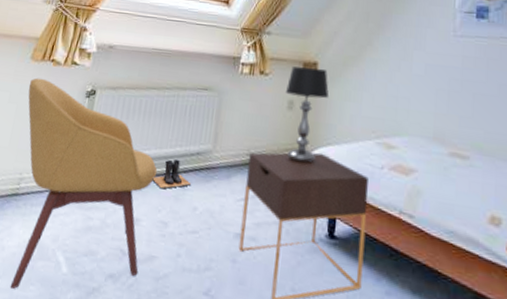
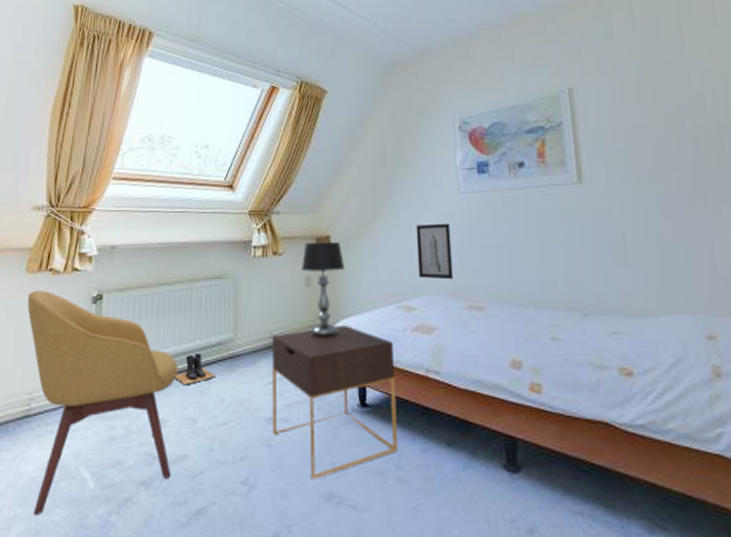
wall art: none [402,63,441,124] -> present [416,223,453,280]

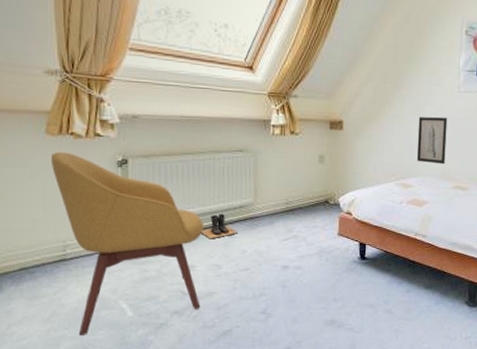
nightstand: present [272,324,398,479] -> none [287,196,391,310]
table lamp: present [302,242,344,337] -> none [316,125,354,205]

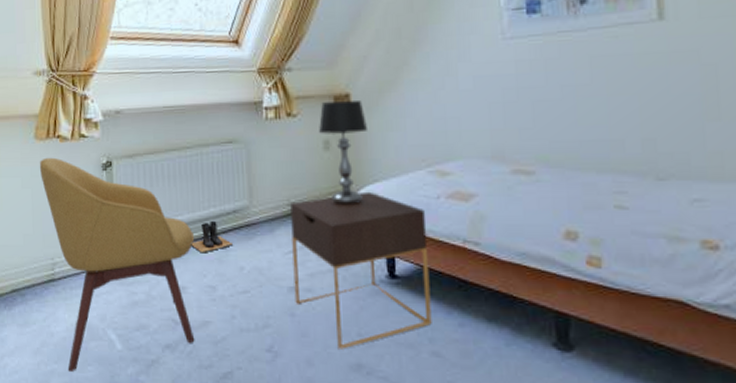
nightstand: none [287,196,391,310] -> present [290,191,432,349]
table lamp: none [316,125,354,205] -> present [319,101,367,204]
wall art: present [416,117,448,165] -> none [450,75,495,141]

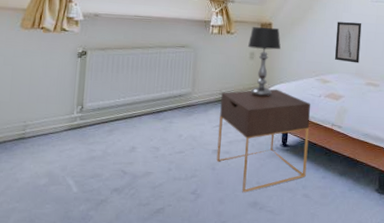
chair: present [39,157,195,371] -> none [21,43,147,209]
boots: present [191,222,233,253] -> none [144,101,176,124]
wall art: none [450,75,495,141] -> present [334,22,362,64]

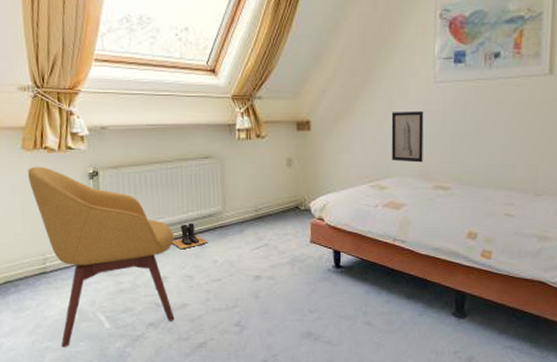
chair: none [21,43,147,209] -> present [27,166,175,347]
boots: none [144,101,176,124] -> present [171,224,208,250]
nightstand: present [216,89,311,193] -> none [258,200,366,322]
table lamp: present [248,27,281,97] -> none [284,127,323,211]

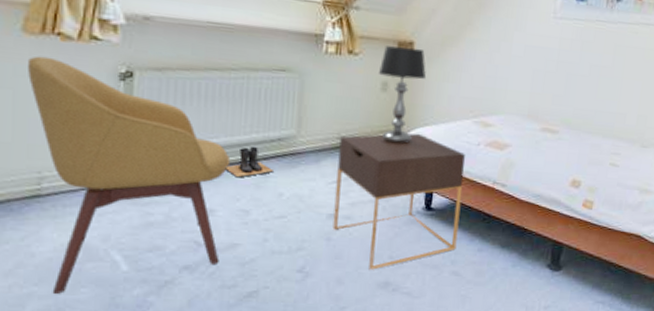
nightstand: none [258,200,366,322] -> present [332,133,465,270]
table lamp: none [284,127,323,211] -> present [379,46,426,144]
wall art: present [391,110,424,163] -> none [500,43,540,102]

